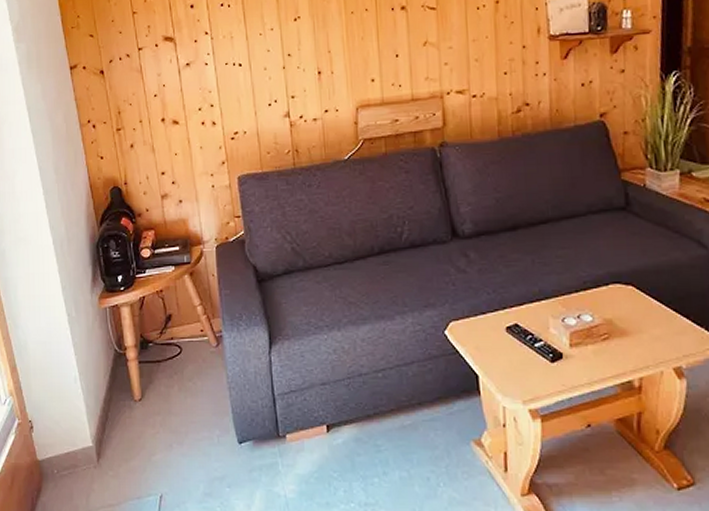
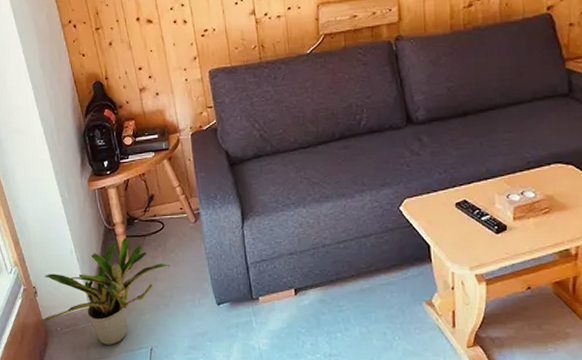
potted plant: none [39,364,186,491] -> present [44,238,169,345]

